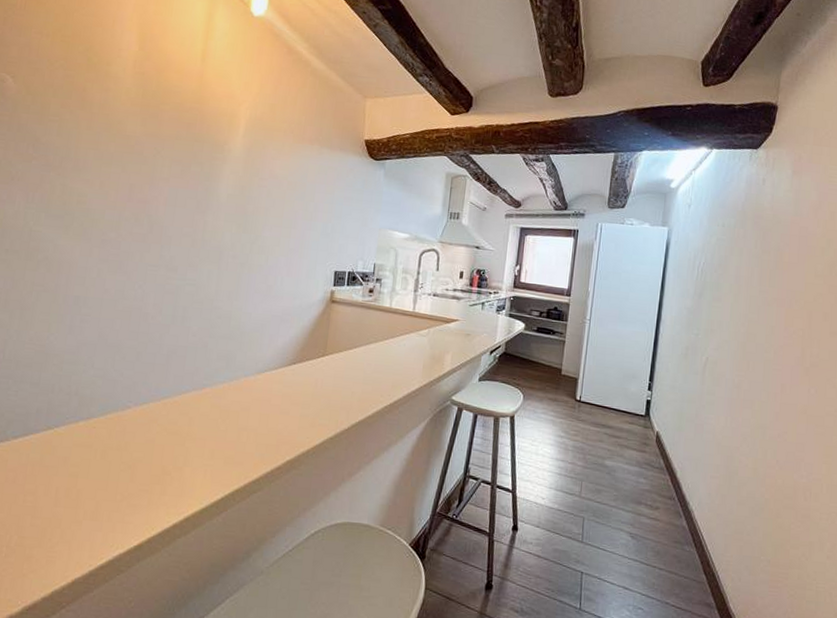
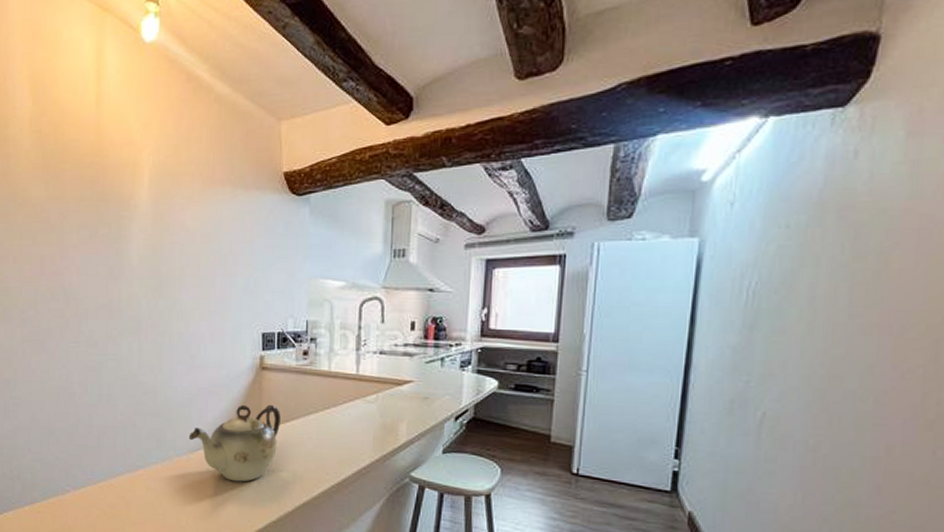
teapot: none [257,332,345,402] -> present [188,404,280,482]

